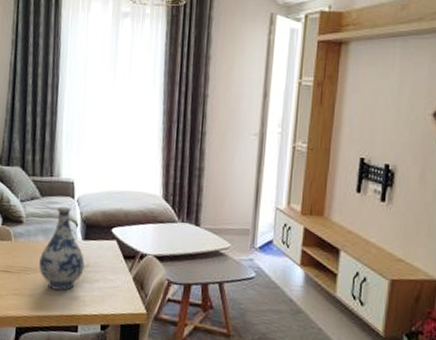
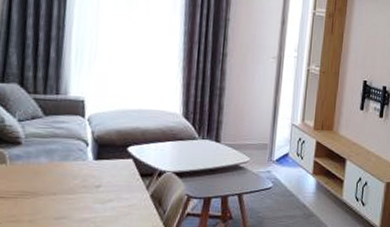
vase: present [39,206,85,290] -> none [41,126,97,213]

